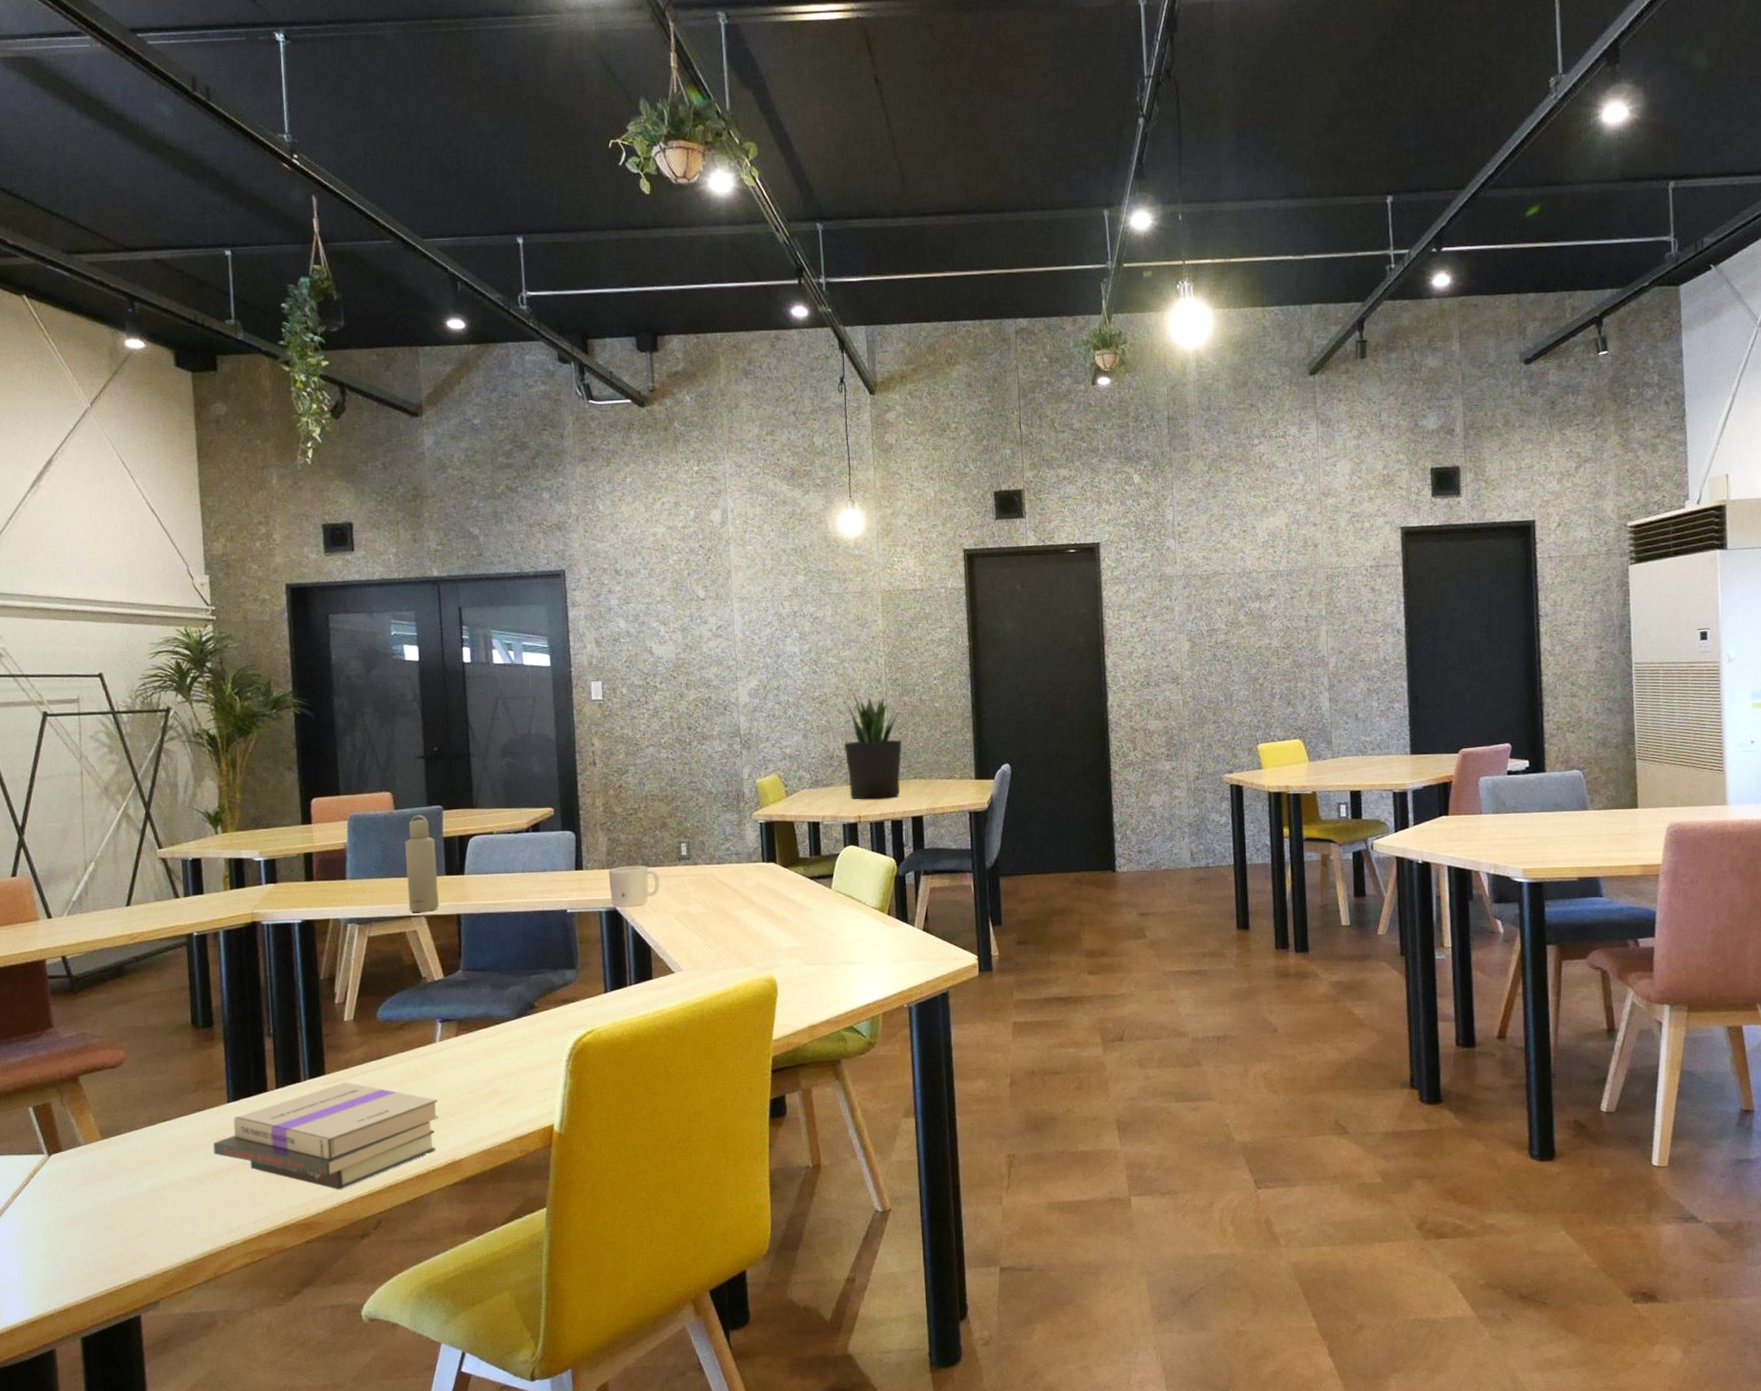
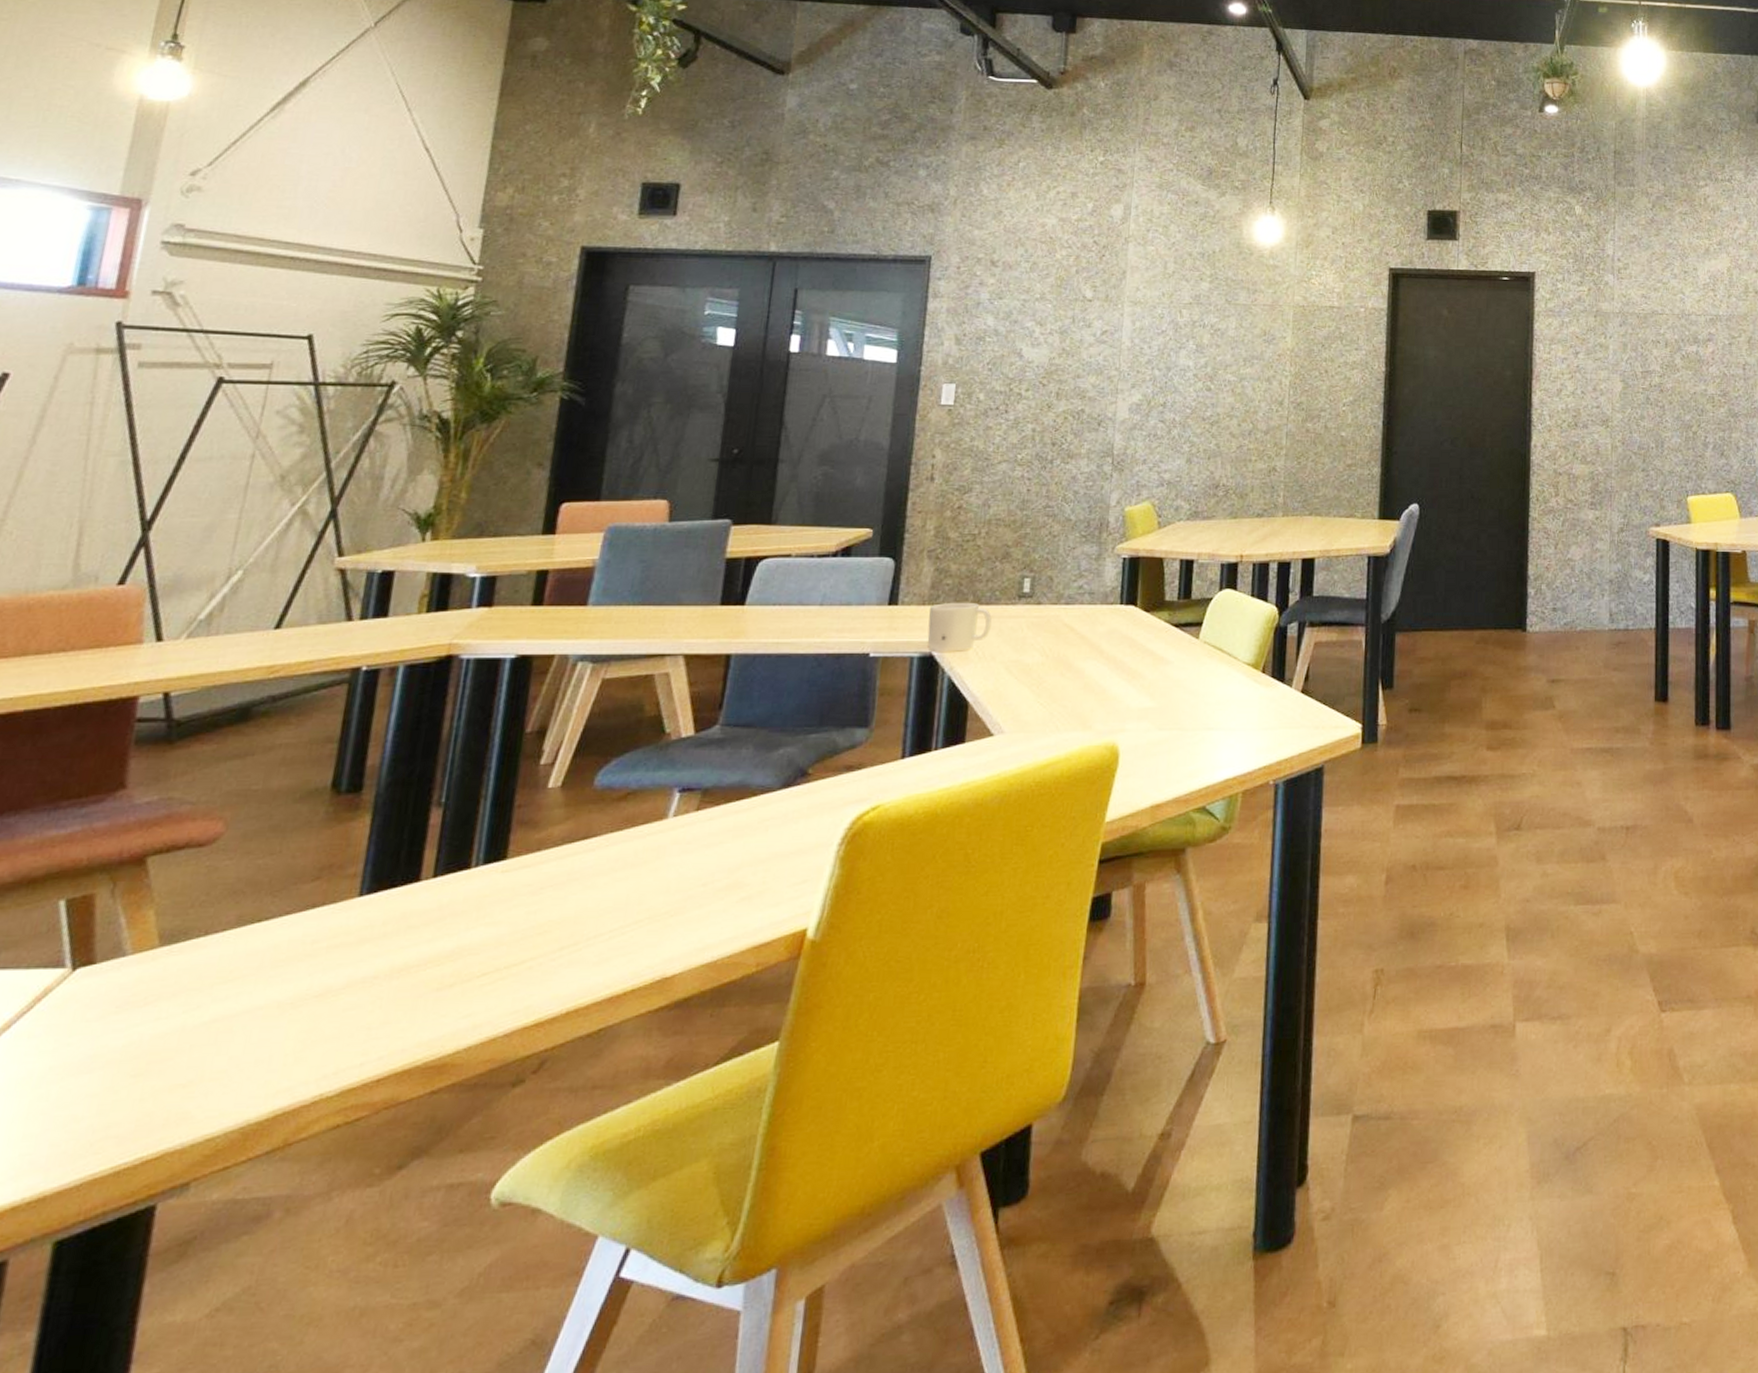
books: present [213,1082,439,1190] -> none [323,869,656,1018]
bottle: present [405,814,439,912] -> none [664,529,715,650]
planter: present [843,692,902,800] -> none [1232,414,1300,537]

